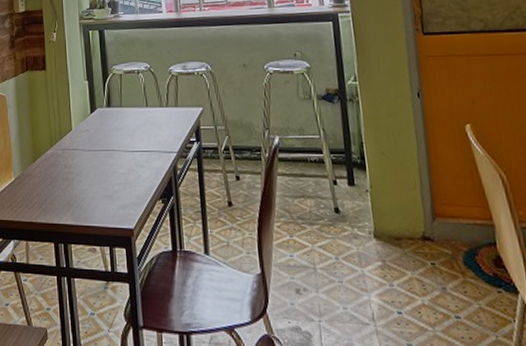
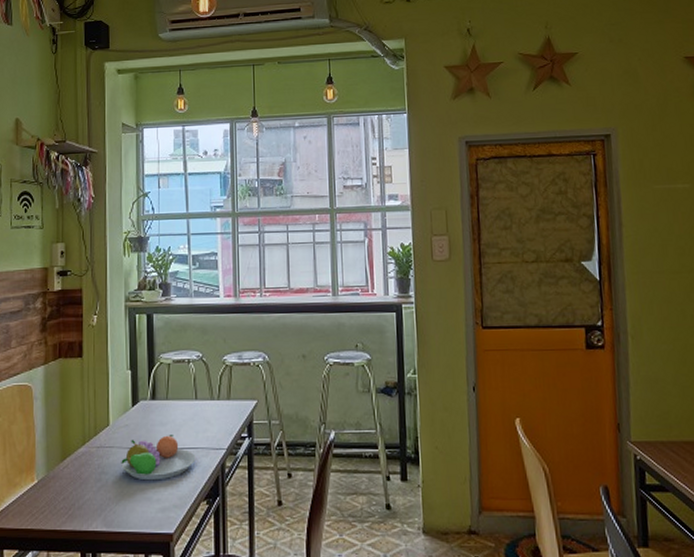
fruit bowl: none [84,139,150,180] -> present [121,435,196,481]

